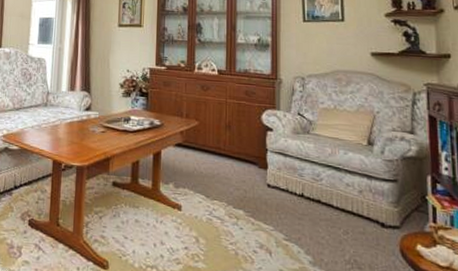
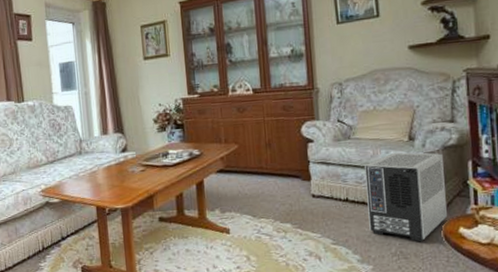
air purifier: none [322,155,405,254] -> present [365,152,448,242]

